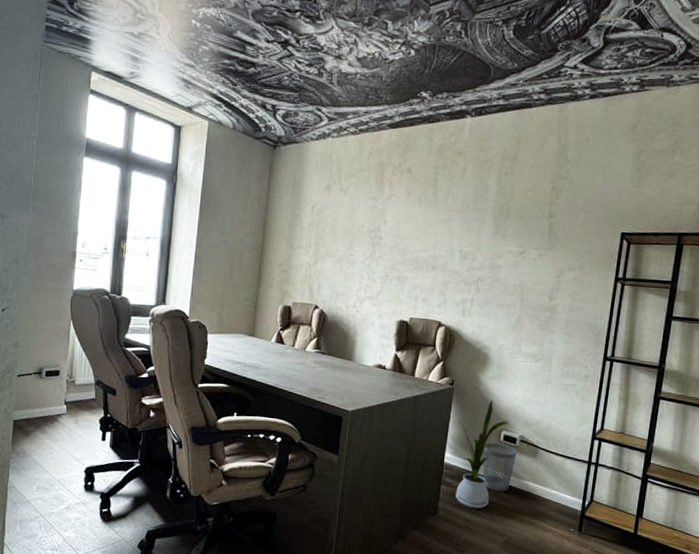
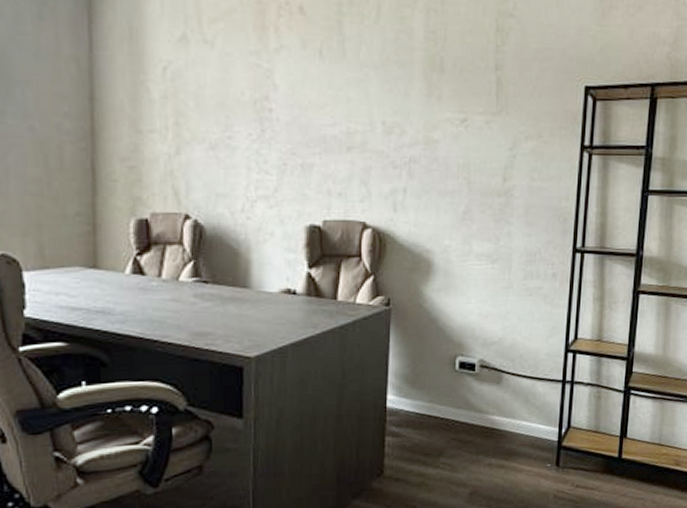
house plant: present [455,400,509,509] -> none [400,320,465,459]
wastebasket: present [483,443,517,492] -> none [436,373,476,434]

